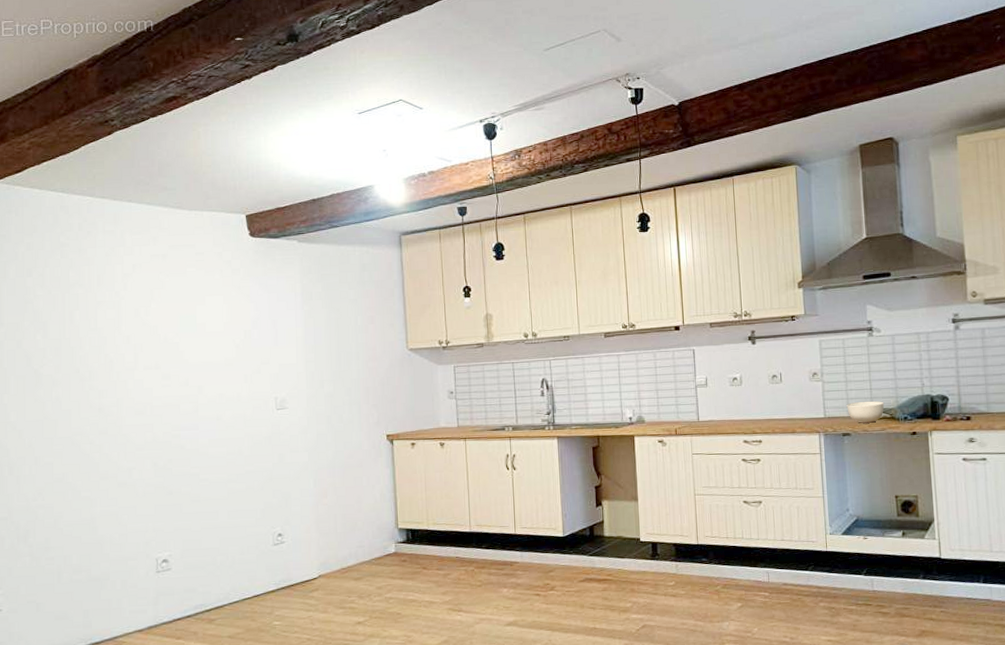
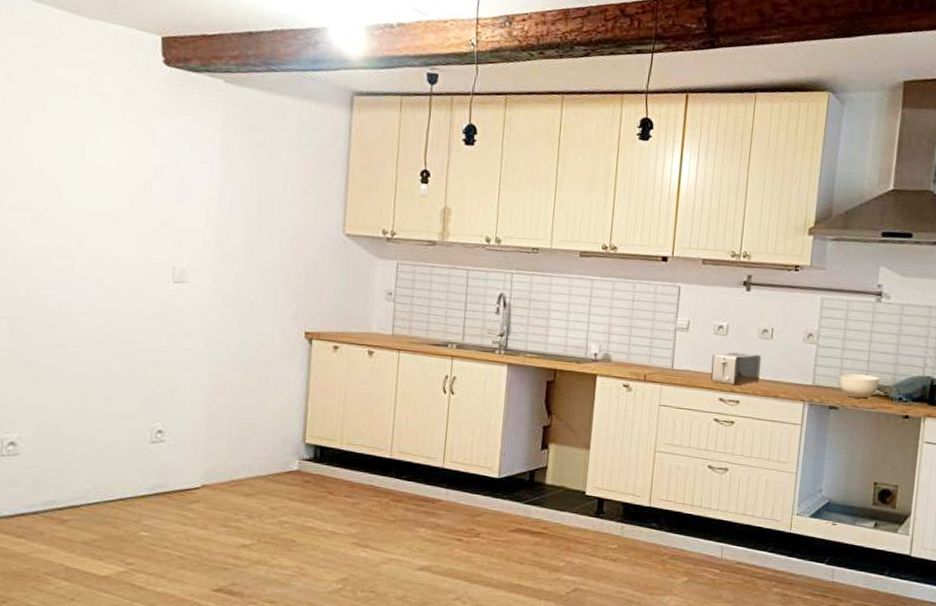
toaster: none [731,397,776,428] -> present [710,351,762,385]

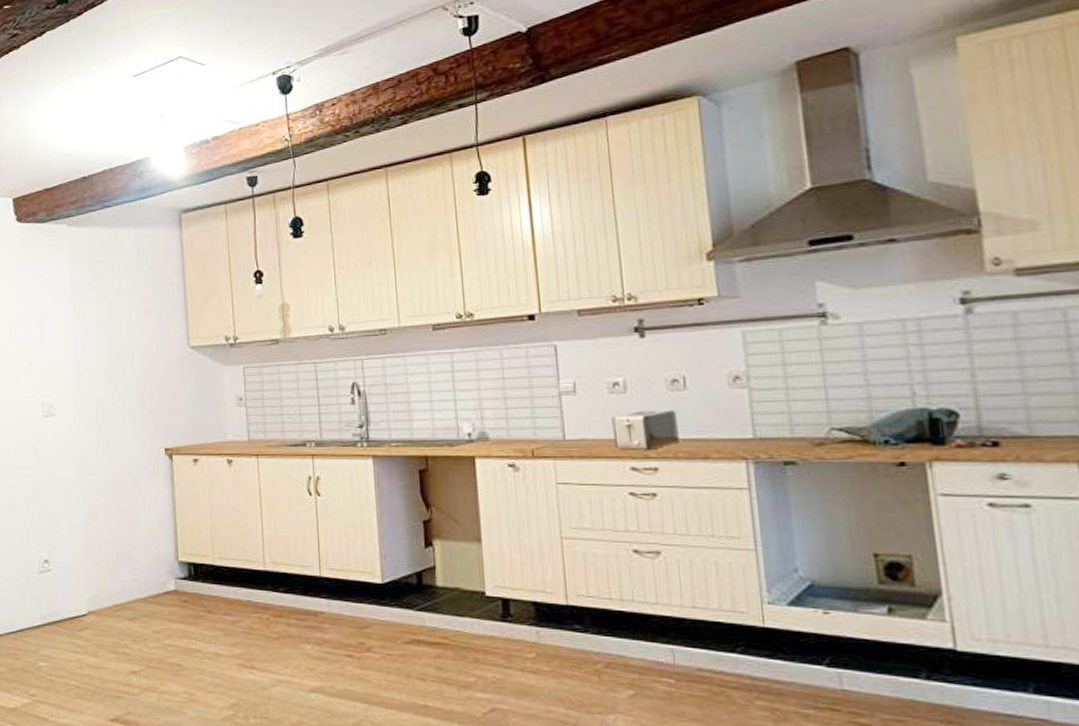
bowl: present [838,373,881,399] -> none [788,416,851,448]

